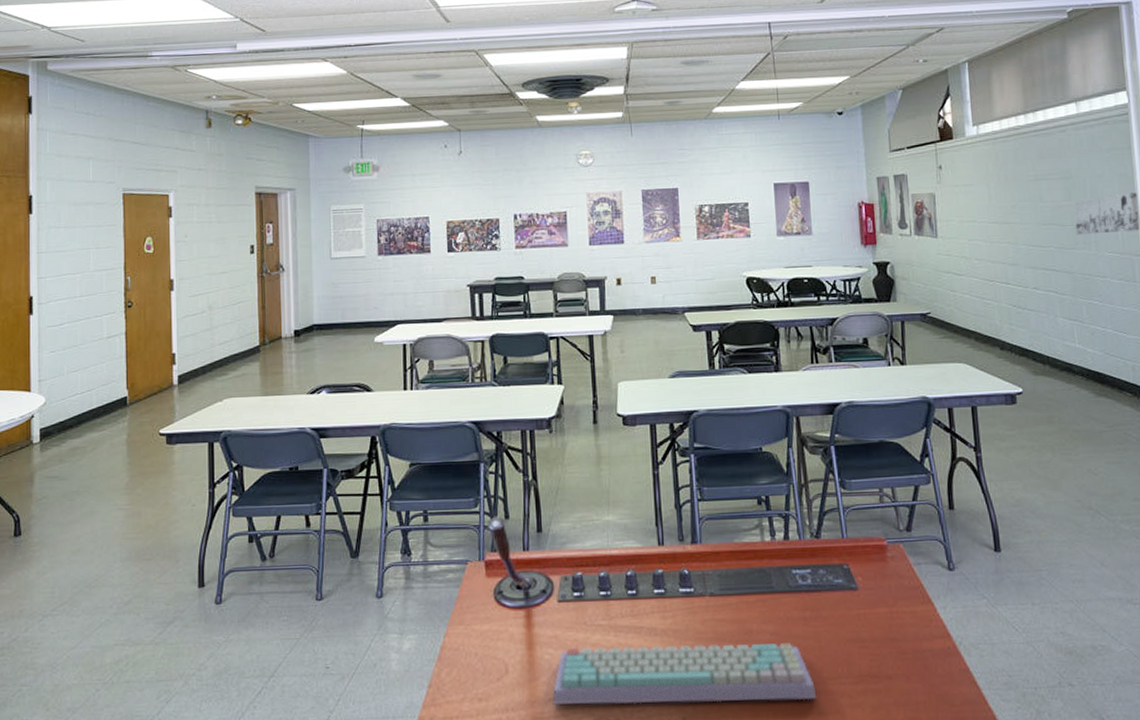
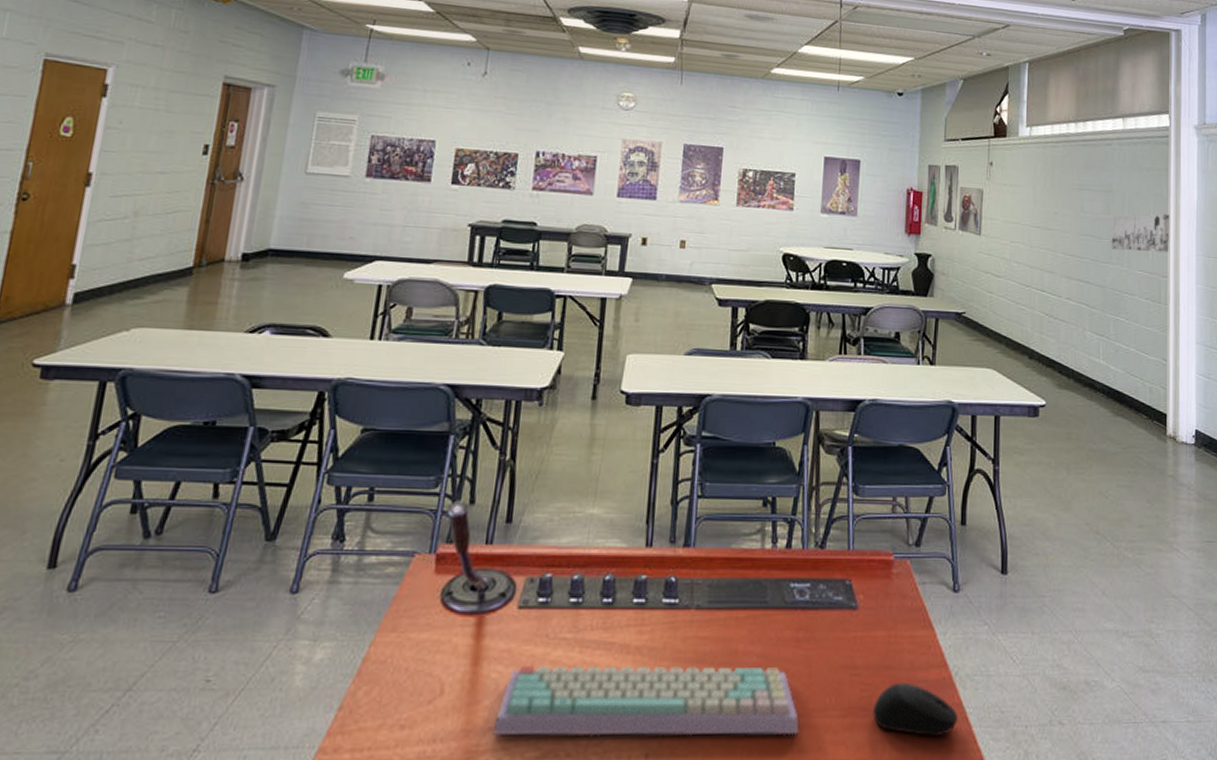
computer mouse: none [884,652,967,699] -> present [873,682,958,736]

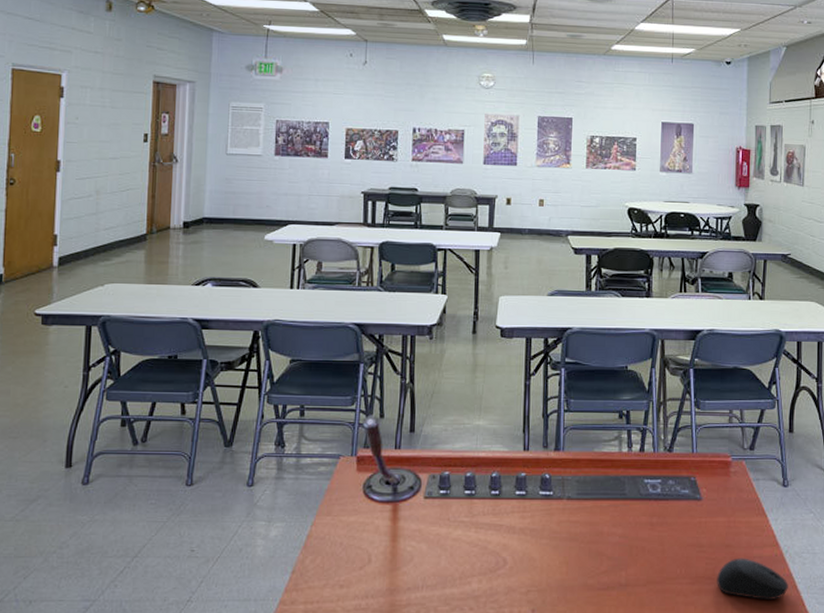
keyboard: present [492,664,799,736] -> none [411,541,656,598]

